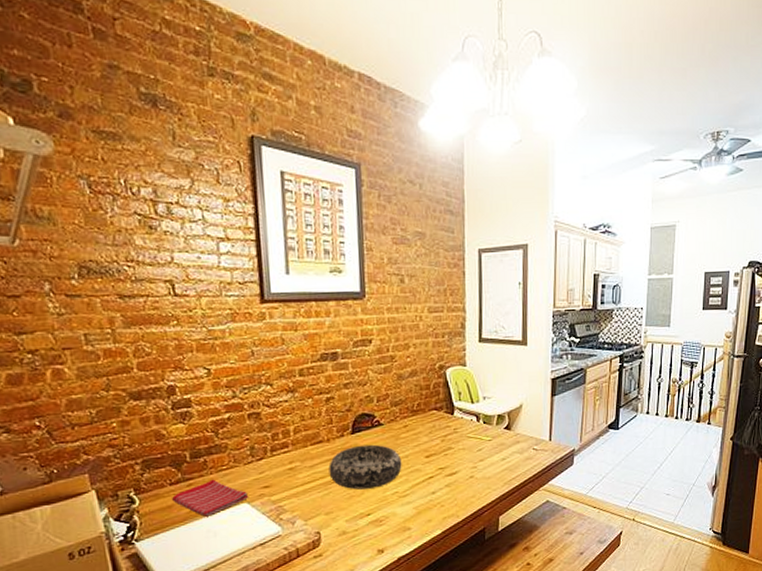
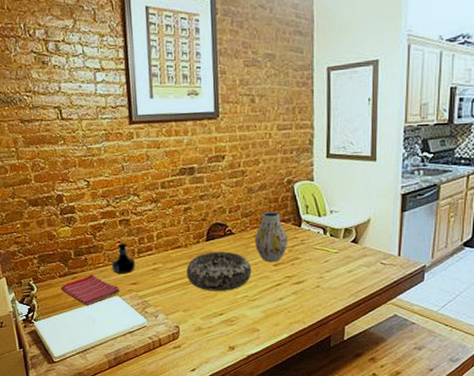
tequila bottle: none [238,440,268,477] -> present [112,243,135,274]
vase: none [405,399,441,454] -> present [255,211,288,263]

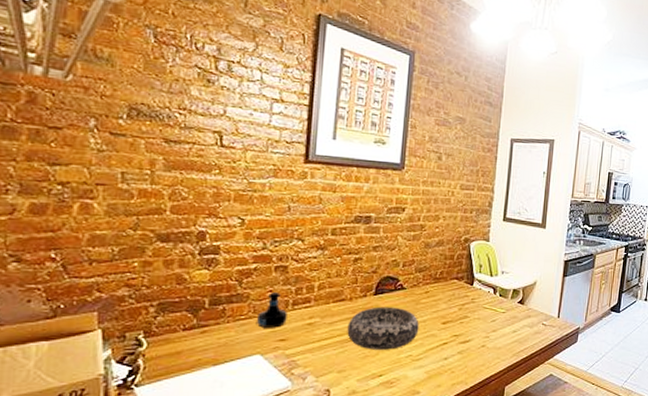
dish towel: present [61,274,120,305] -> none [183,328,263,366]
vase: present [255,211,288,263] -> none [426,268,460,320]

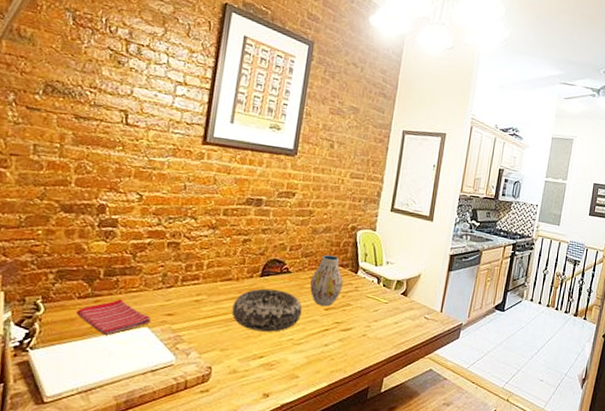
dish towel: none [183,328,263,366] -> present [77,299,151,335]
tequila bottle: present [257,292,287,328] -> none [147,267,177,302]
vase: none [426,268,460,320] -> present [310,254,343,307]

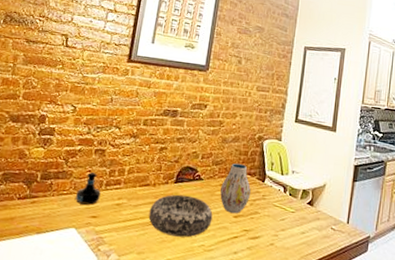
dish towel: present [77,299,151,335] -> none [16,201,78,234]
tequila bottle: none [147,267,177,302] -> present [75,172,101,205]

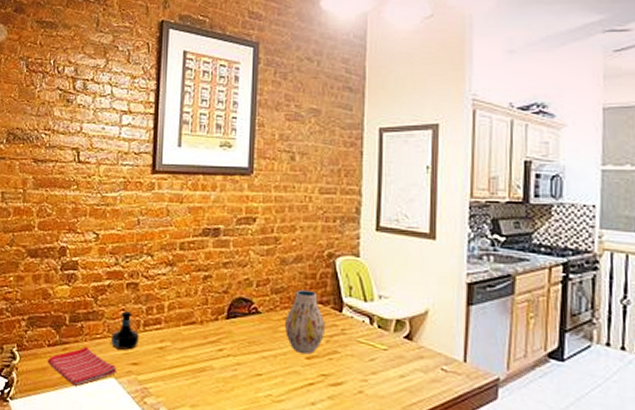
dish towel: none [16,201,78,234] -> present [48,346,117,386]
decorative bowl: present [148,194,213,238] -> none [199,332,279,386]

